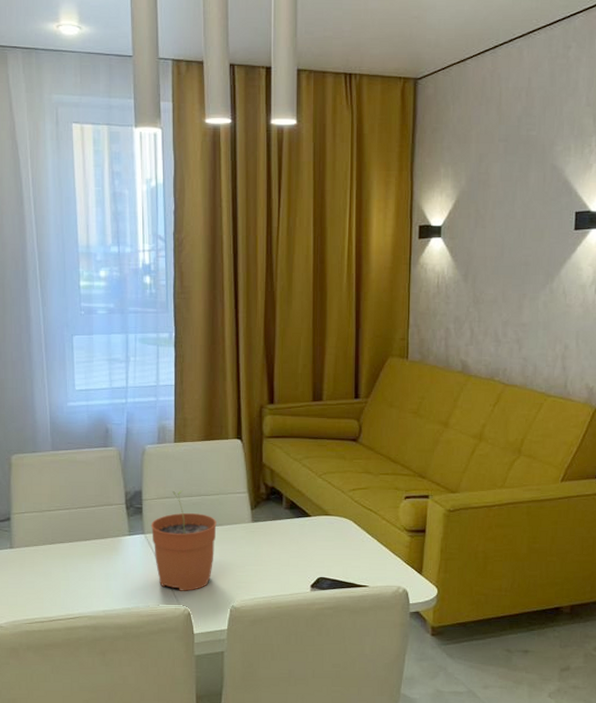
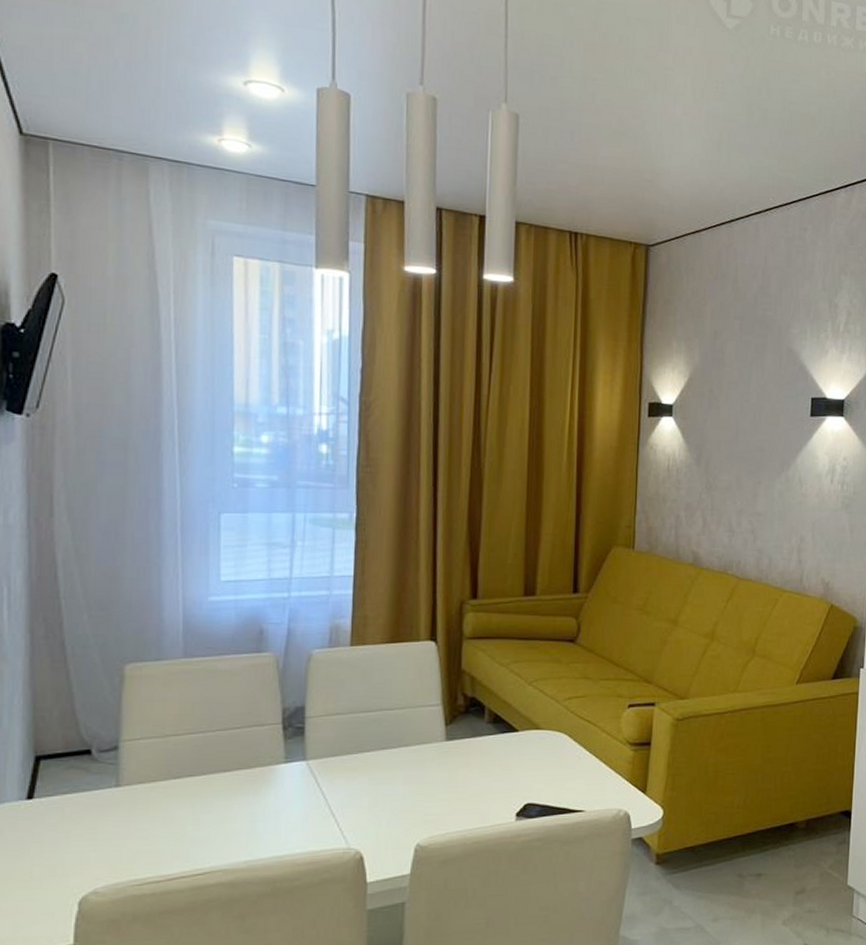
plant pot: present [150,490,217,591] -> none [314,704,401,830]

